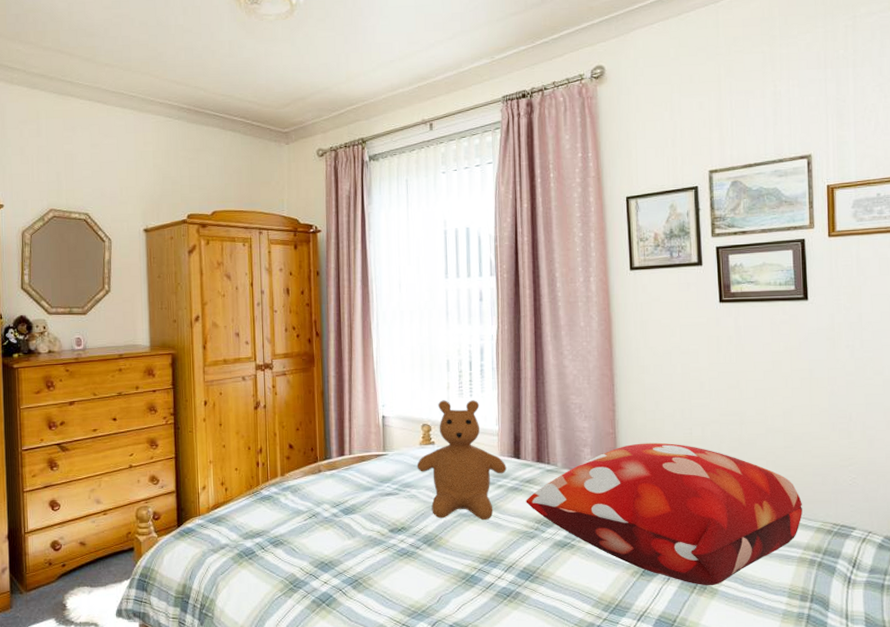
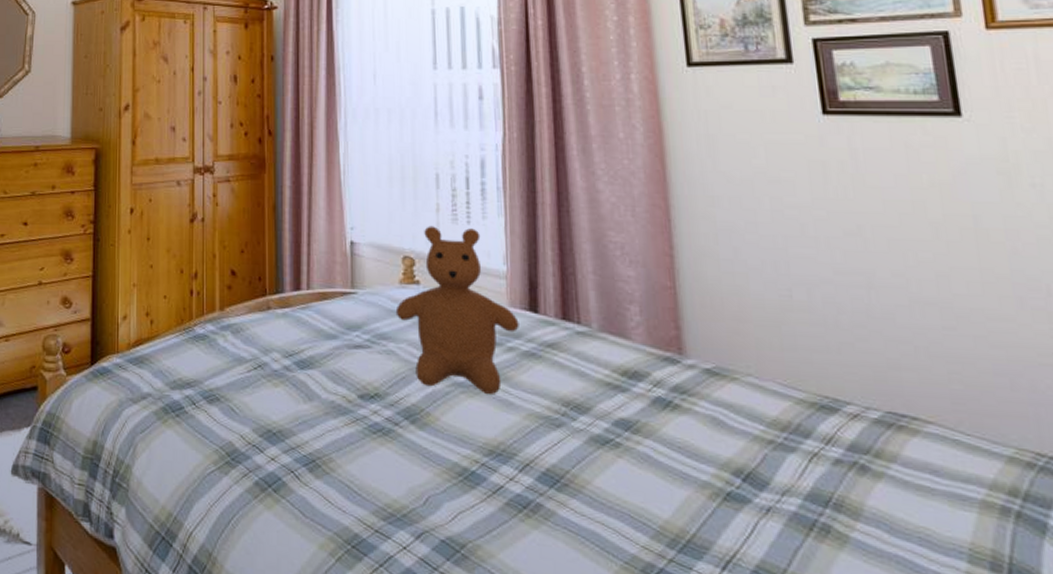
decorative pillow: present [526,442,802,586] -> none [547,304,982,530]

